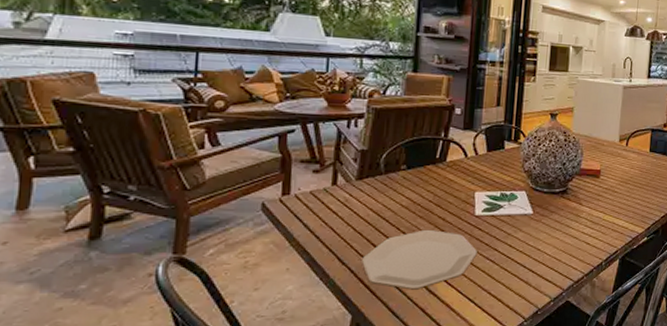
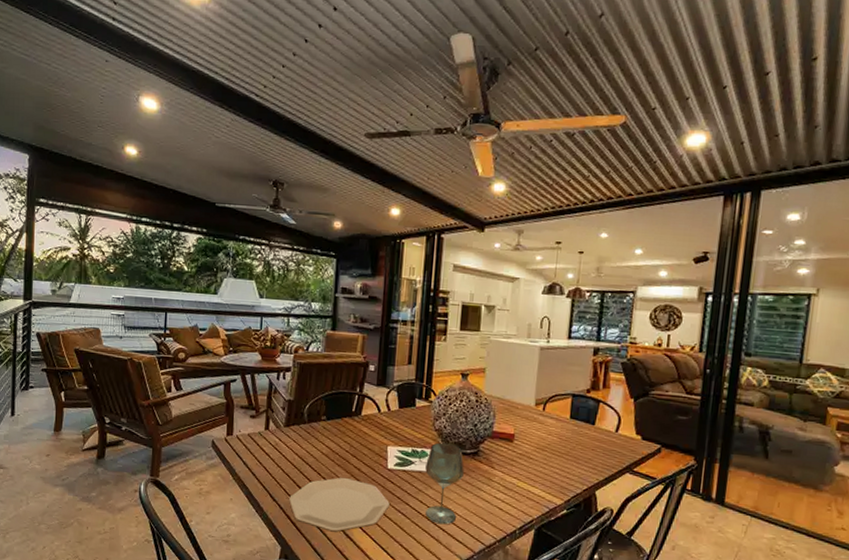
wine glass: none [514,184,553,266] -> present [425,442,464,525]

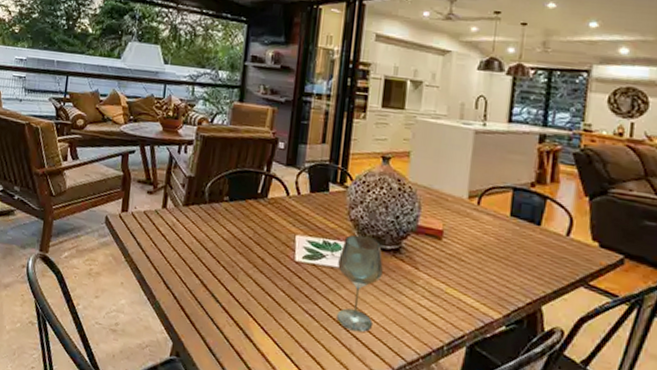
plate: present [288,477,390,532] -> none [183,267,296,331]

